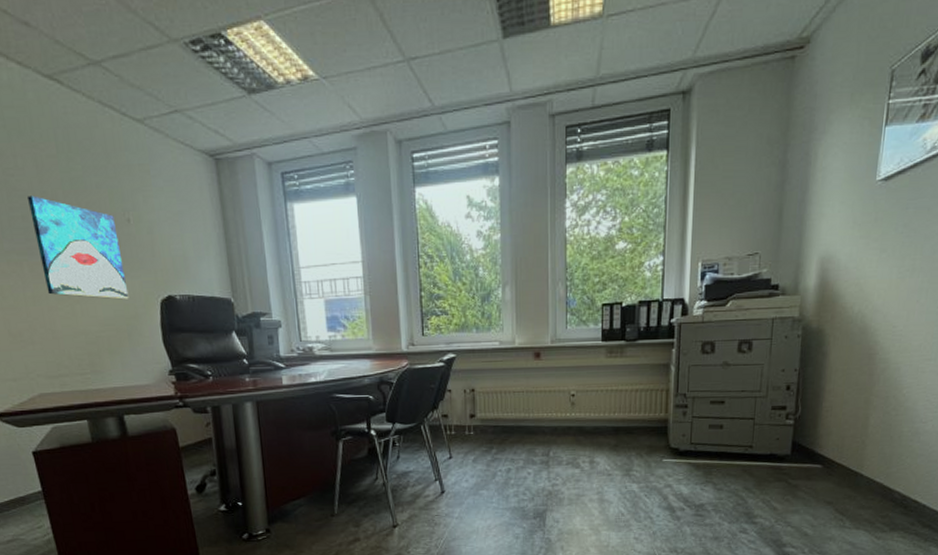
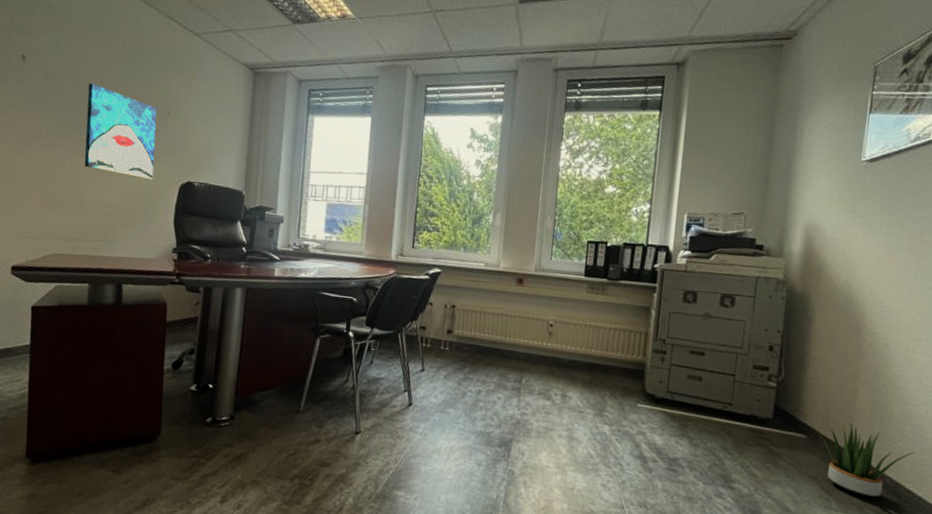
potted plant: none [827,448,921,512] -> present [811,423,914,497]

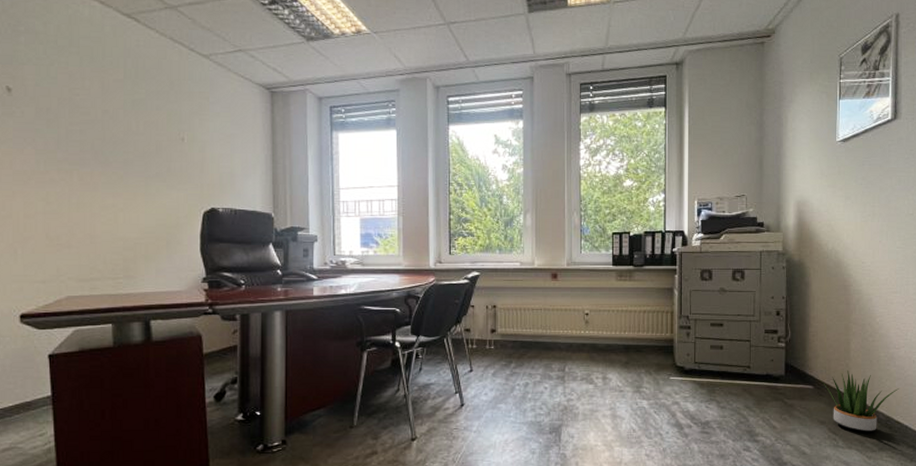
wall art: present [84,83,157,180] -> none [89,113,173,210]

